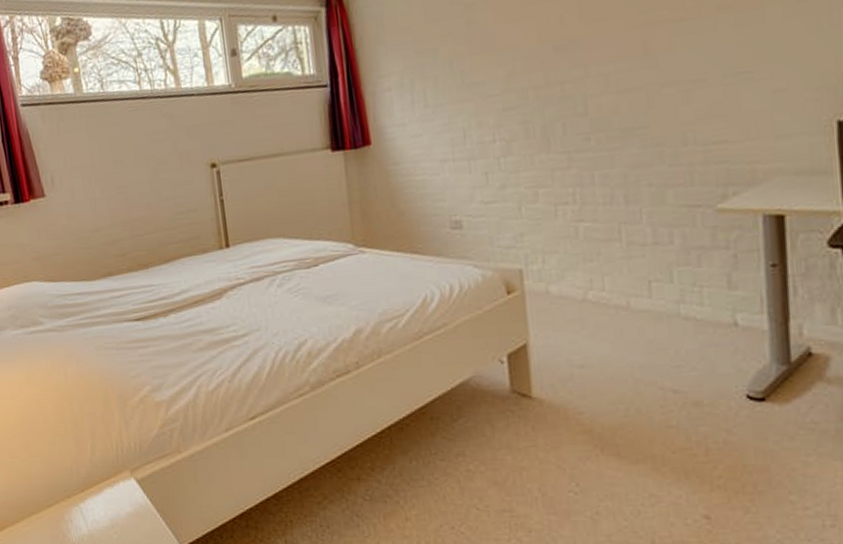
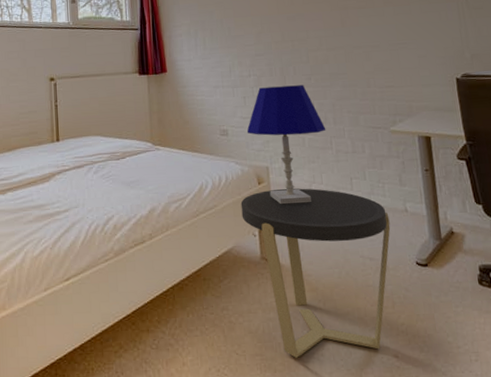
side table: none [481,297,709,516] -> present [240,188,391,358]
table lamp: none [490,148,613,321] -> present [246,85,326,205]

